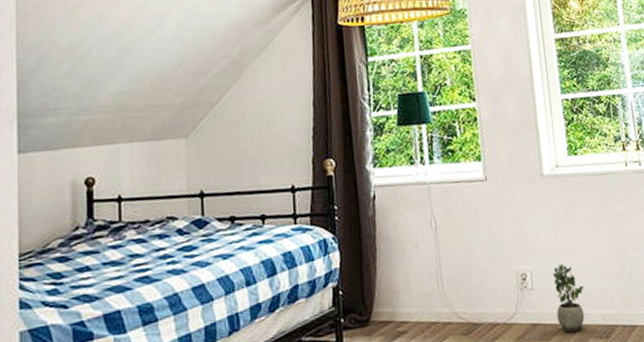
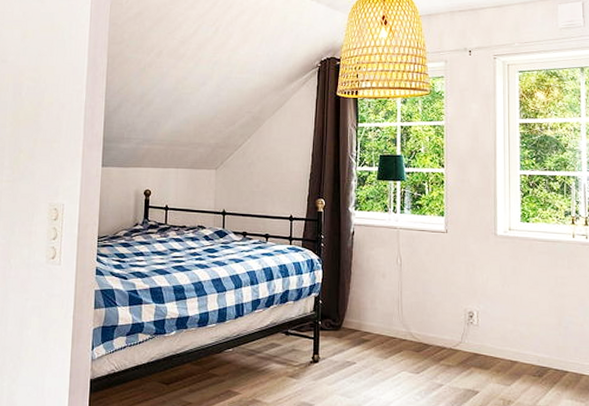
potted plant: present [552,263,585,332] -> none [496,309,523,366]

